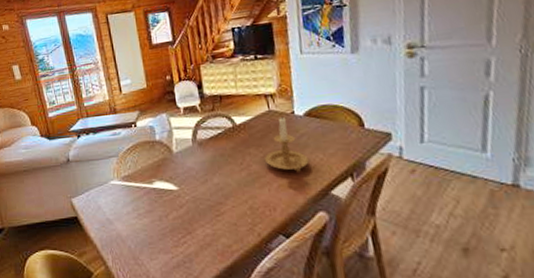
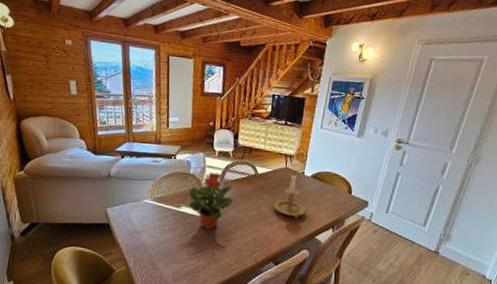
potted plant: none [160,133,214,206] -> present [188,172,234,230]

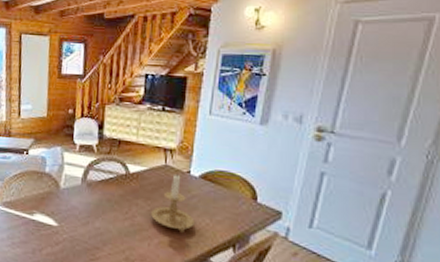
potted plant: present [188,172,234,230] -> none [43,171,99,245]

